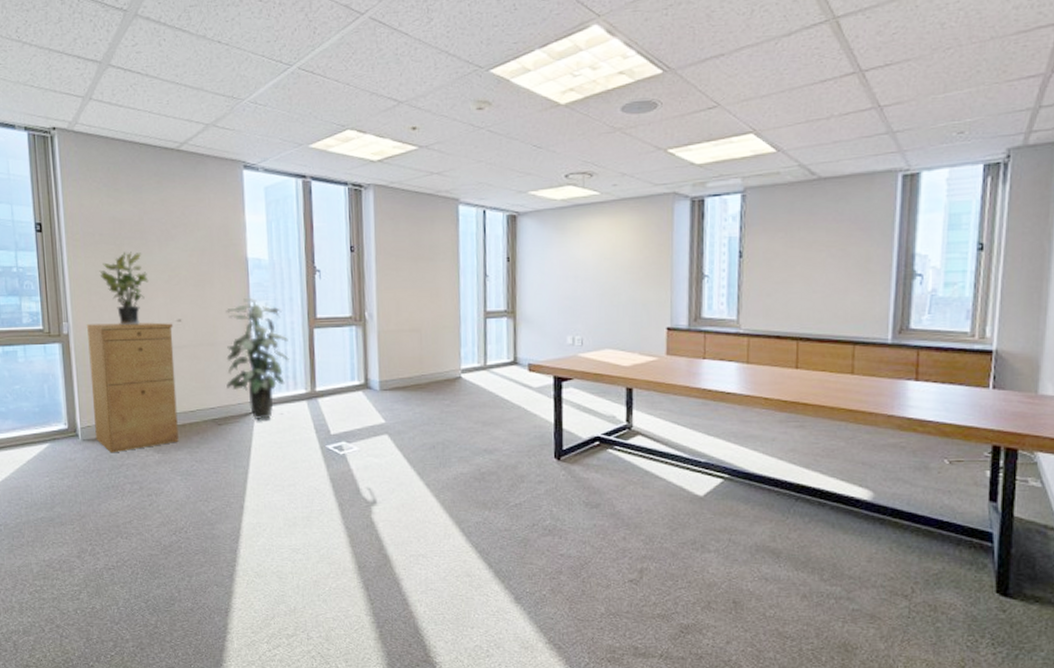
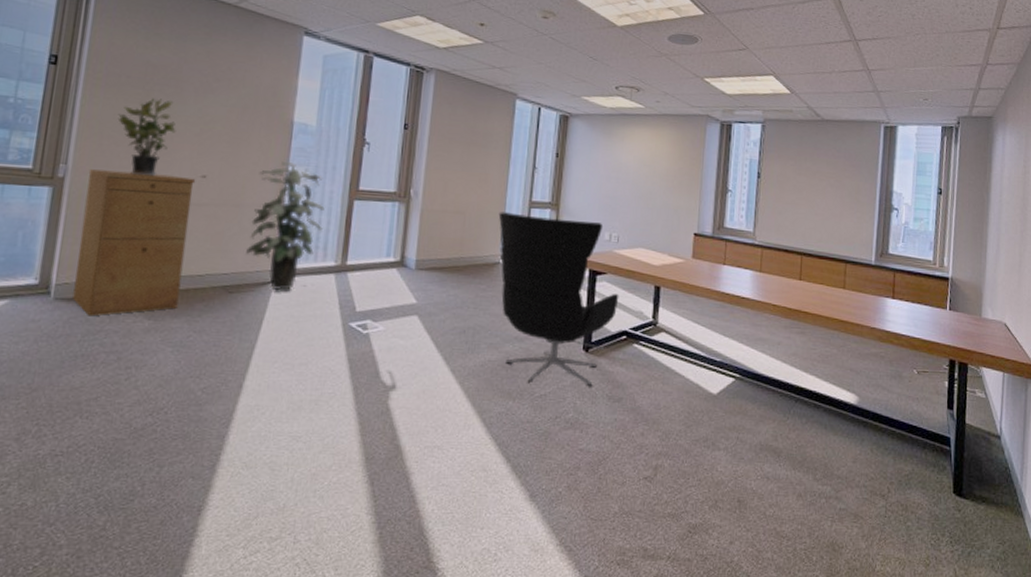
office chair: none [454,325,588,495] -> present [498,212,619,387]

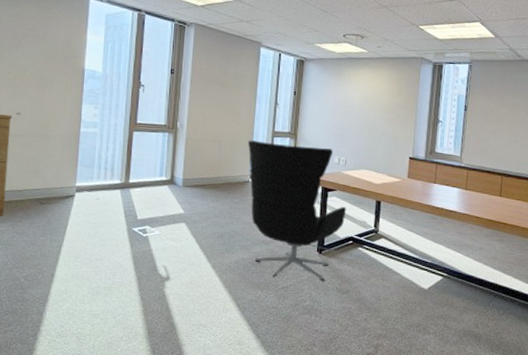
indoor plant: present [246,162,325,291] -> none [52,101,111,203]

